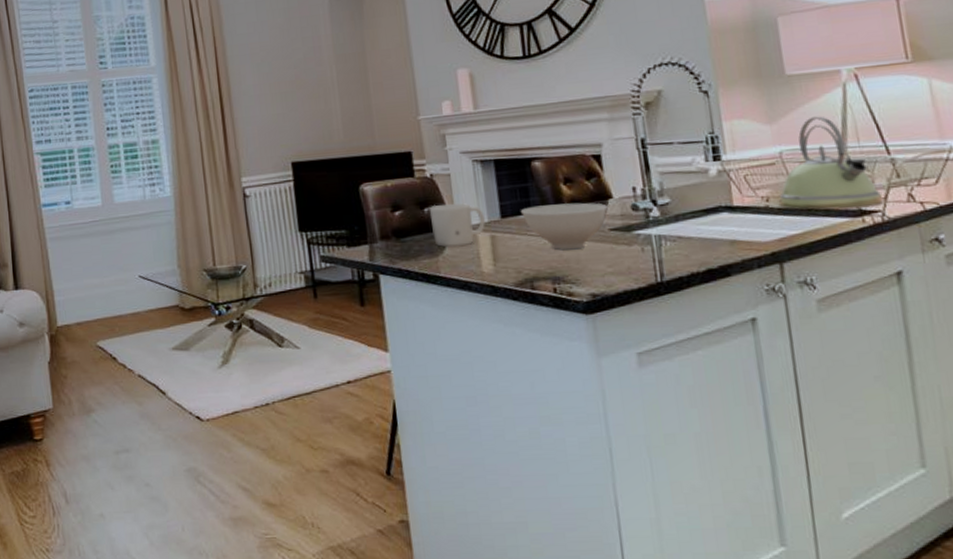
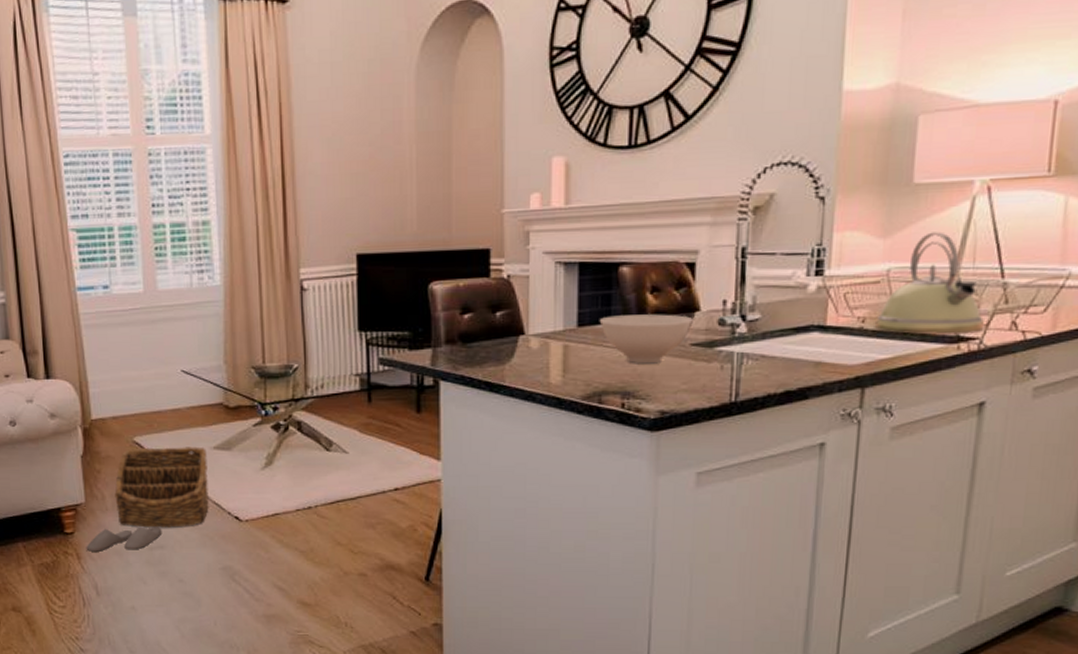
slippers: none [54,429,128,458] -> present [86,526,162,552]
basket: none [80,348,171,431] -> present [114,446,209,528]
mug: present [428,203,485,248] -> none [501,308,560,356]

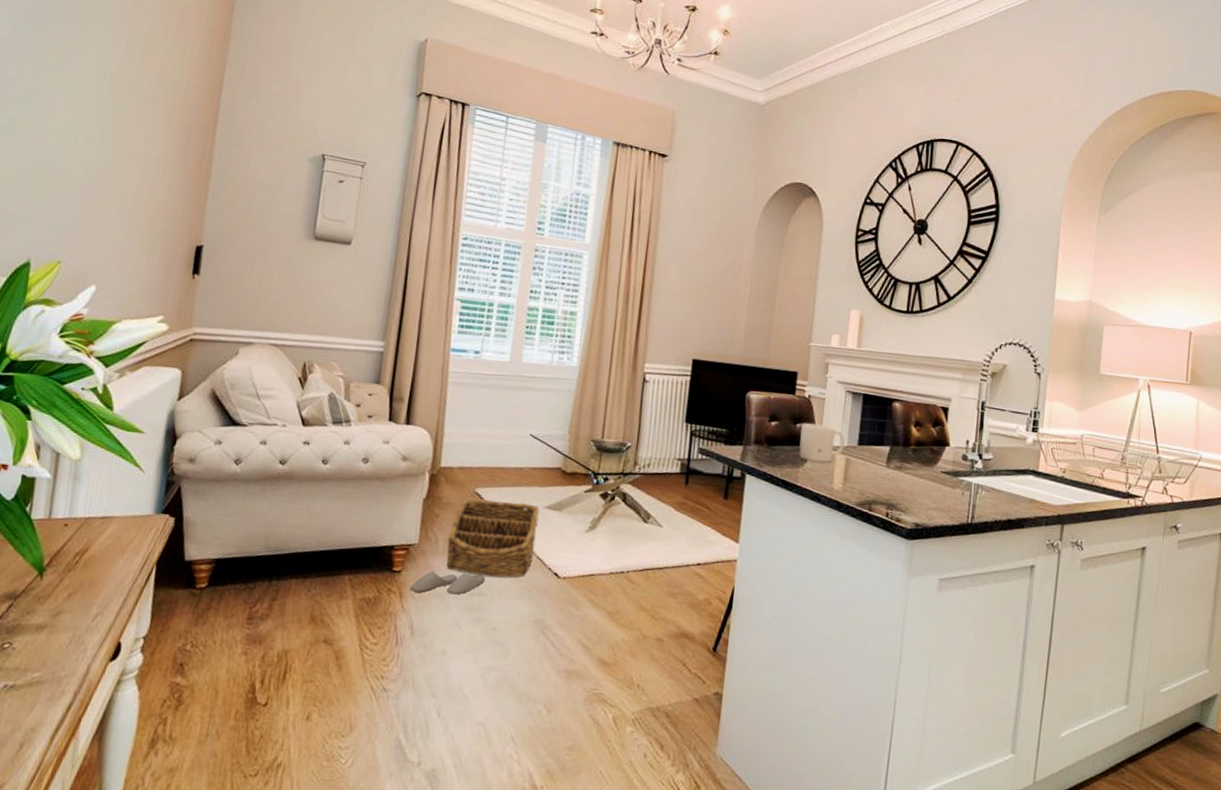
mug: none [501,308,560,356] -> present [799,422,845,463]
bowl: present [599,314,693,364] -> none [874,440,944,484]
kettle: present [874,231,985,335] -> none [1071,411,1146,493]

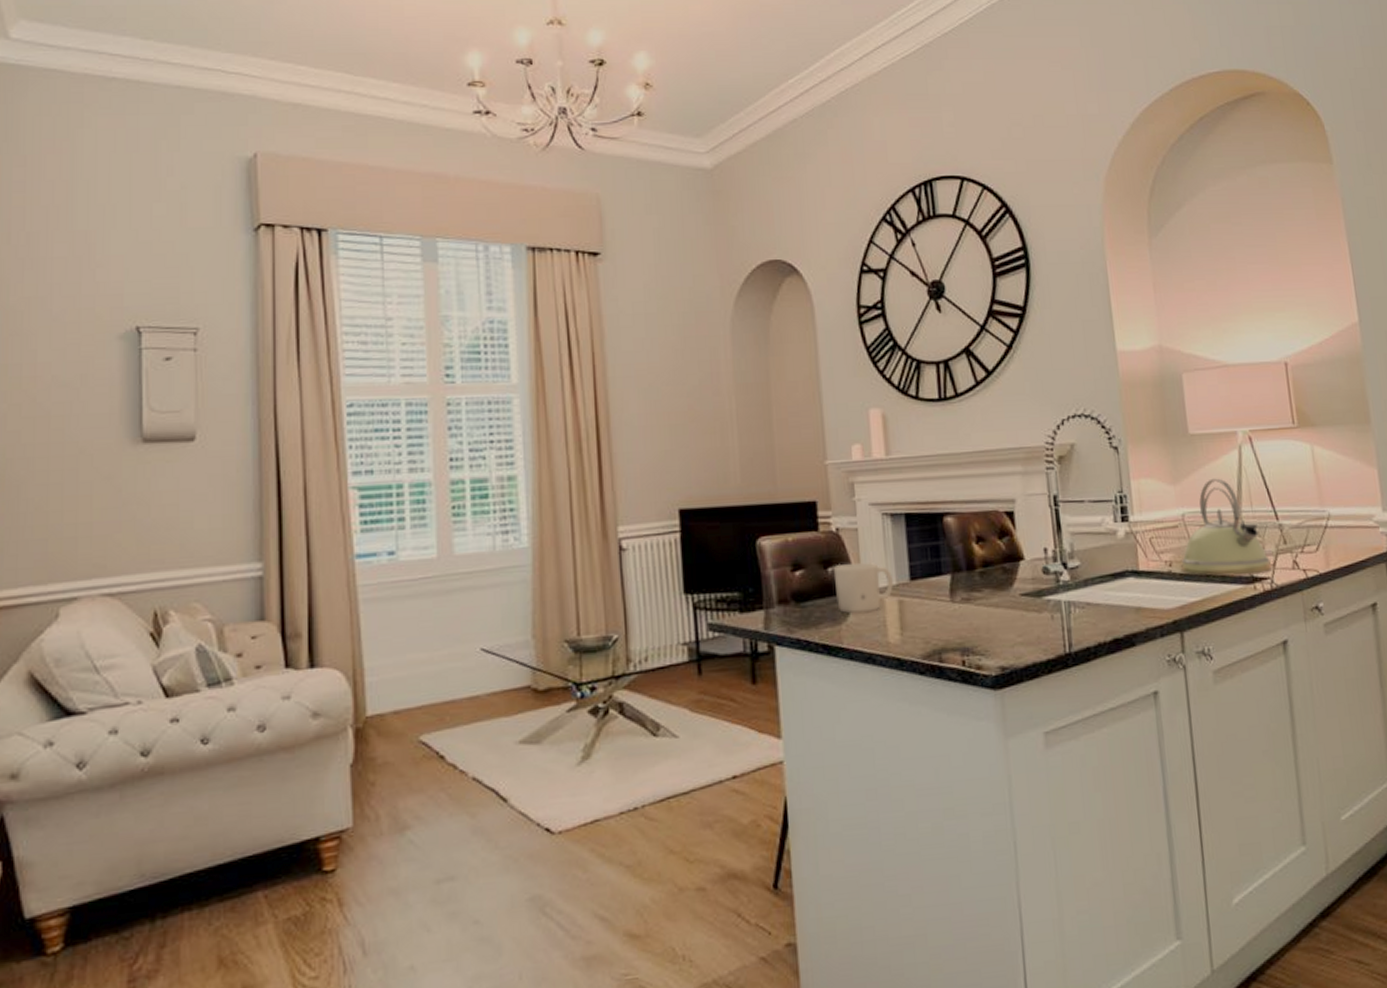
slippers: present [410,570,486,595] -> none [351,850,453,894]
basket: present [446,498,540,577] -> none [392,742,513,854]
kettle: none [1071,411,1146,493] -> present [1180,478,1273,577]

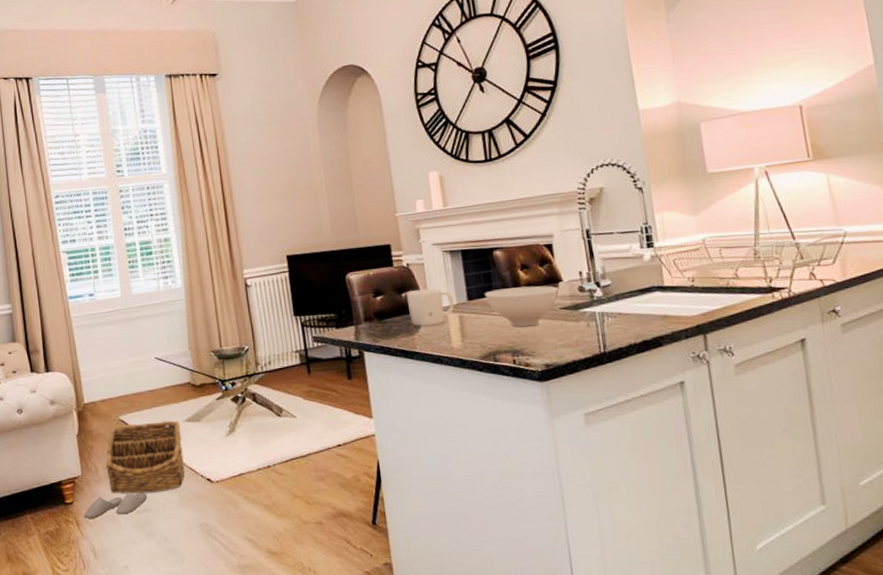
slippers: none [351,850,453,894] -> present [84,492,147,518]
basket: none [392,742,513,854] -> present [106,420,185,494]
bowl: none [930,564,1019,617] -> present [484,285,559,327]
kettle: present [1180,478,1273,577] -> none [702,207,790,289]

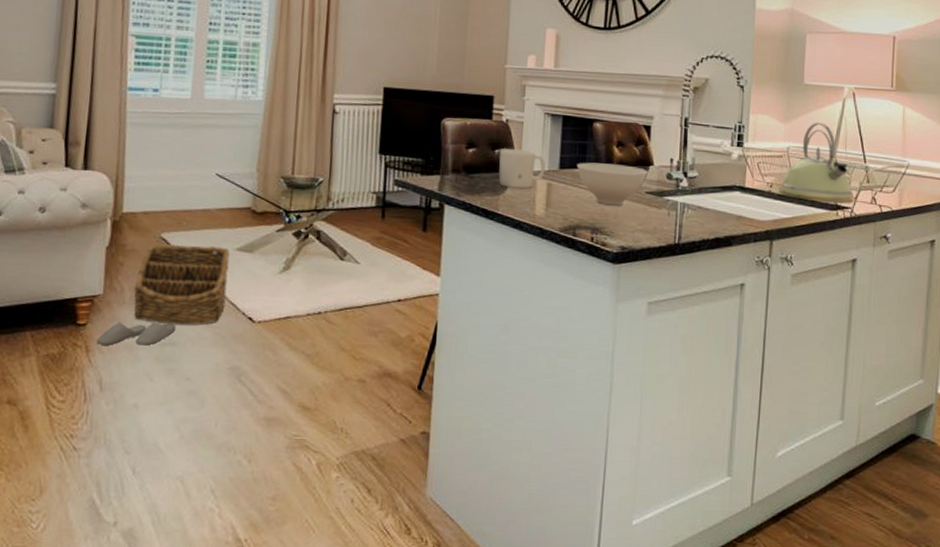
kettle: none [702,207,790,289] -> present [778,122,854,204]

